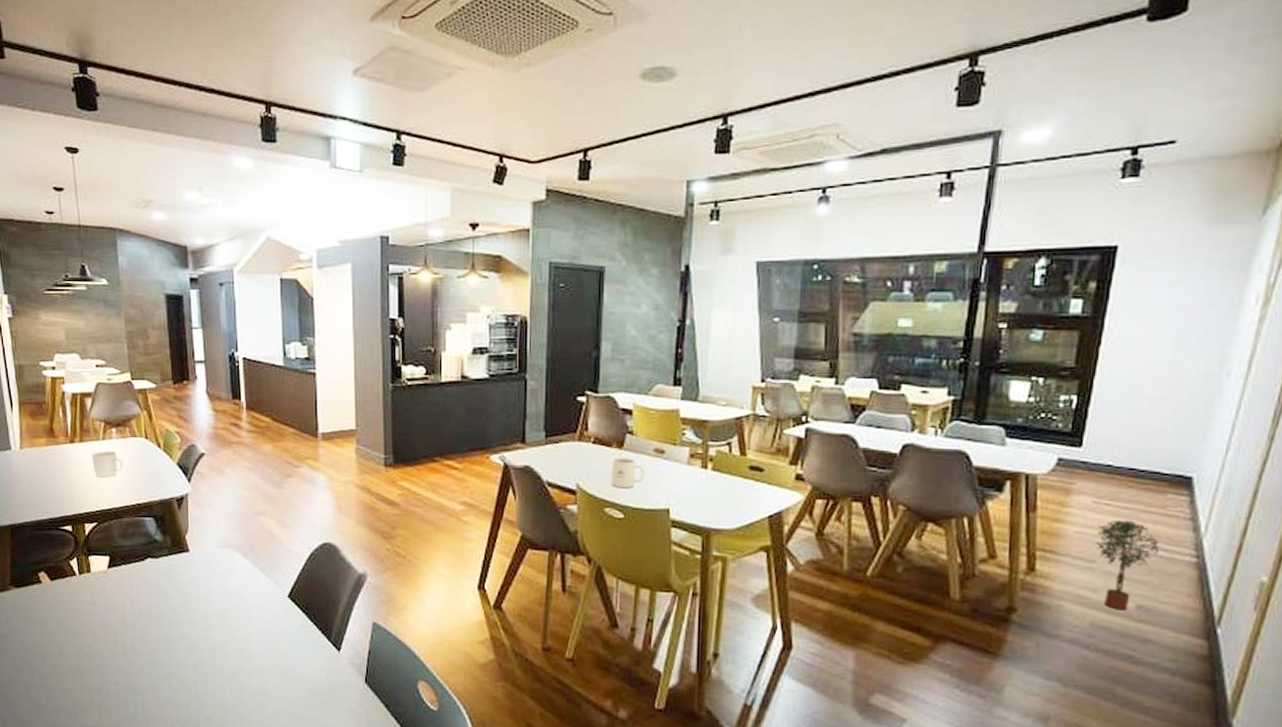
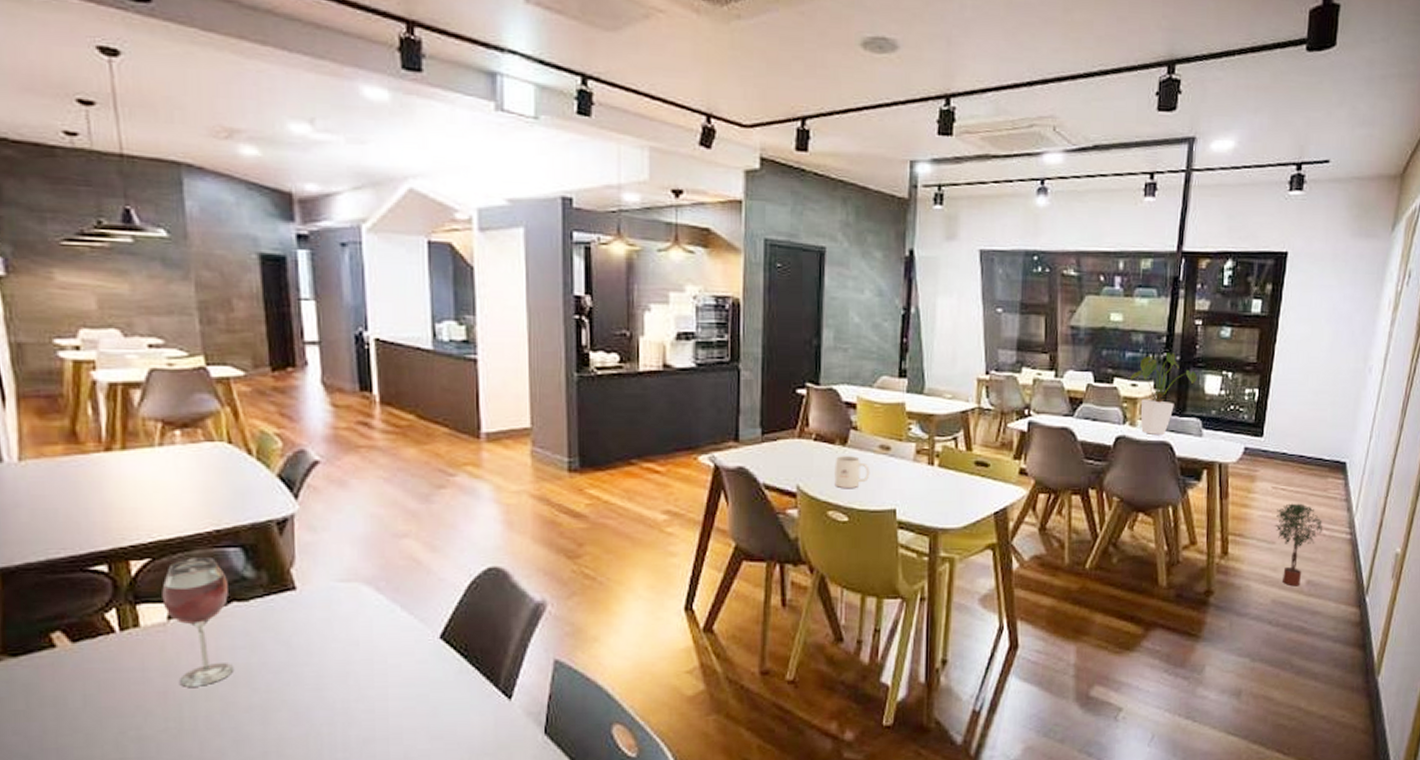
mug: present [92,450,123,478] -> none [141,460,193,497]
wineglass: none [104,523,148,620] -> present [162,556,233,687]
house plant: none [920,358,1000,444] -> present [1130,353,1197,436]

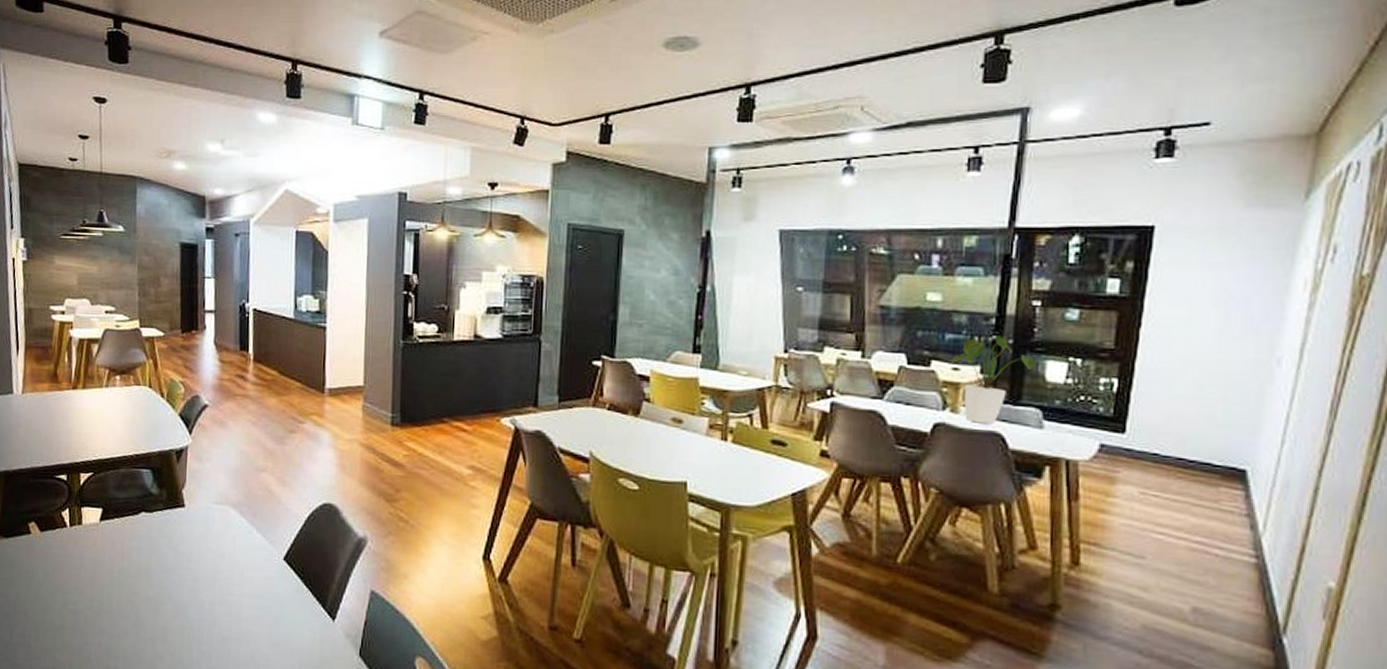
wineglass: present [162,556,233,687] -> none [97,474,141,577]
mug: present [834,456,870,489] -> none [626,426,662,459]
potted tree: present [1275,503,1323,587] -> none [1144,512,1215,613]

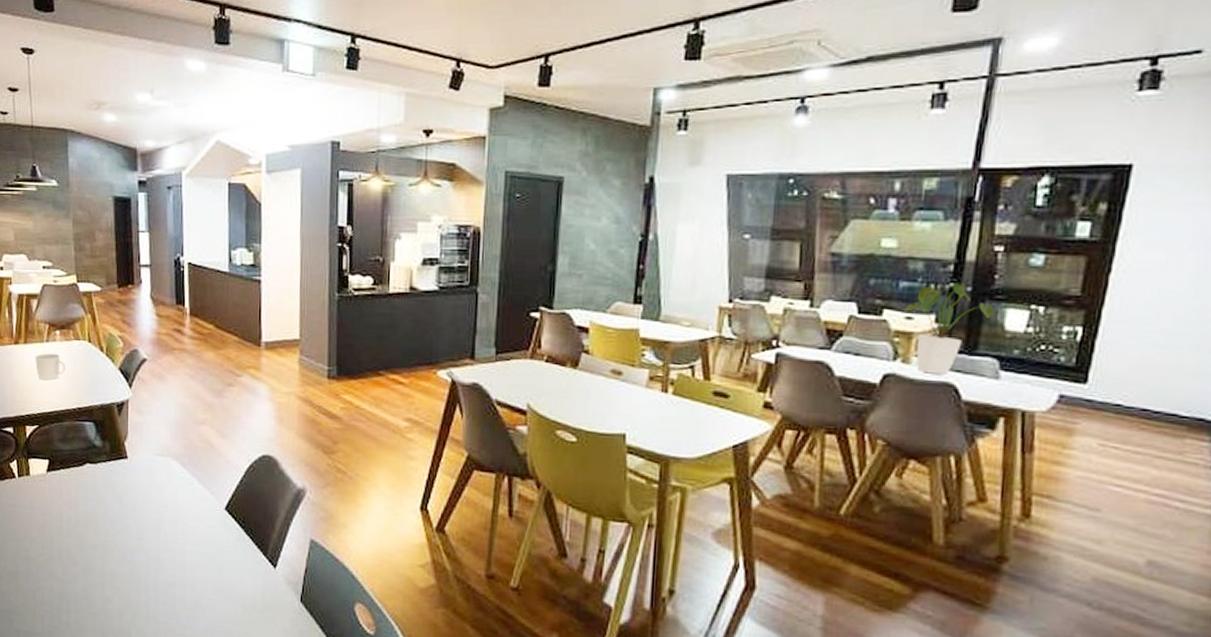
mug: none [93,398,124,426] -> present [35,353,66,380]

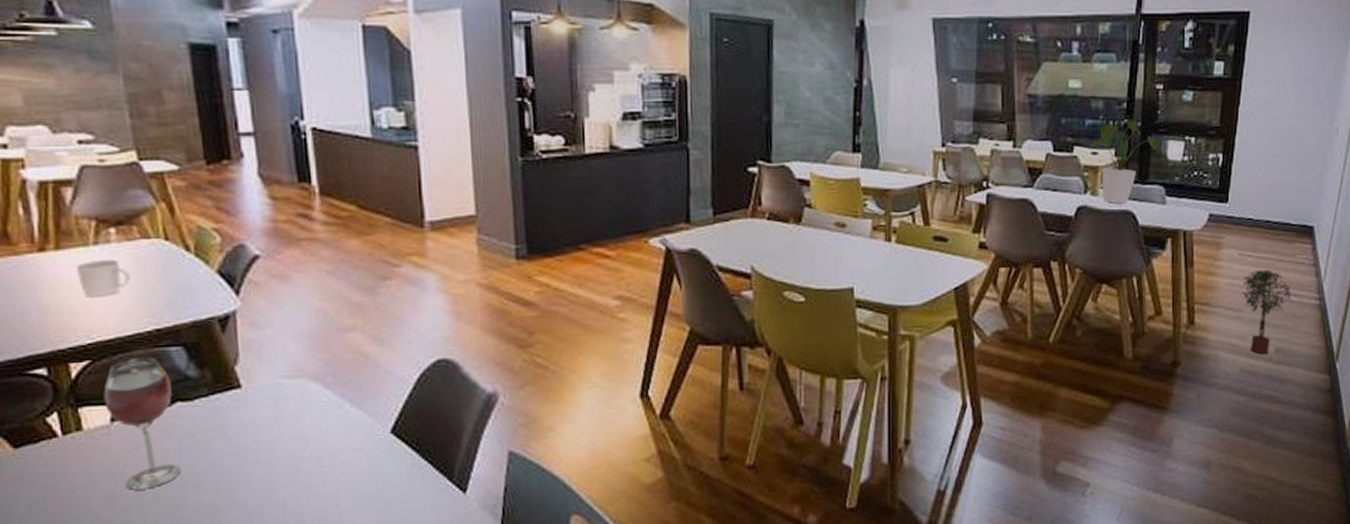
wineglass: none [44,426,85,525] -> present [103,356,180,490]
potted tree: none [1101,465,1176,566] -> present [1242,269,1291,355]

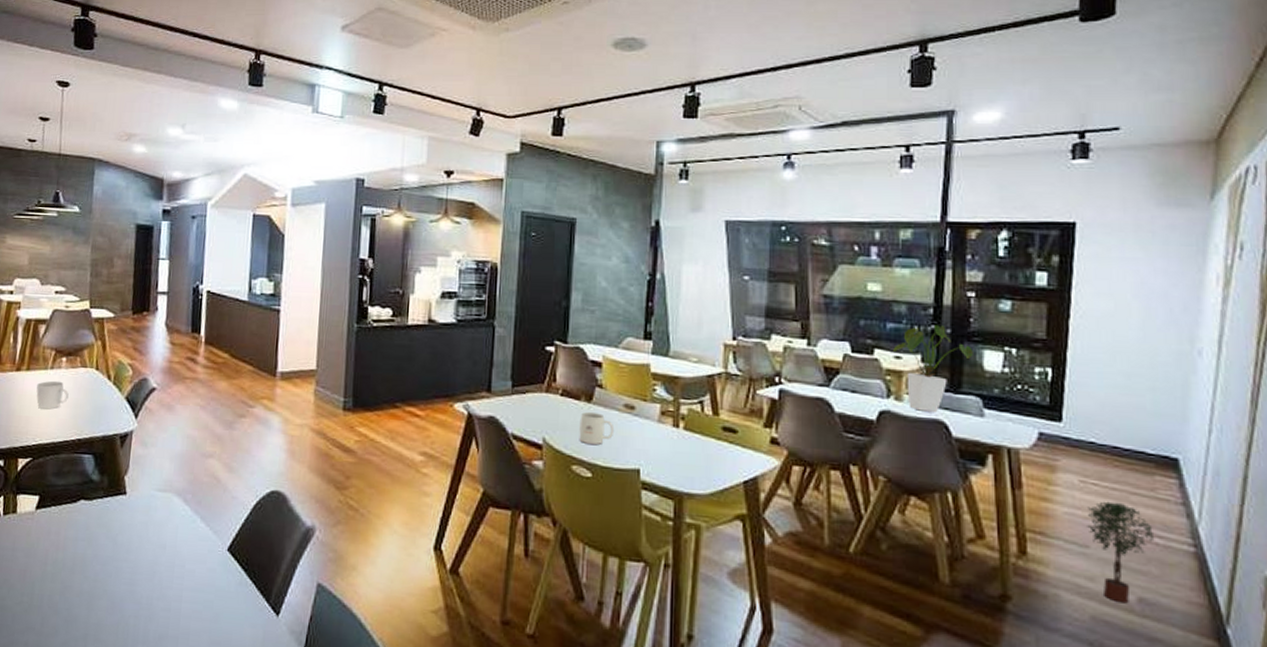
wineglass: present [103,356,180,490] -> none [34,459,81,569]
mug: none [789,235,826,269] -> present [579,412,615,446]

